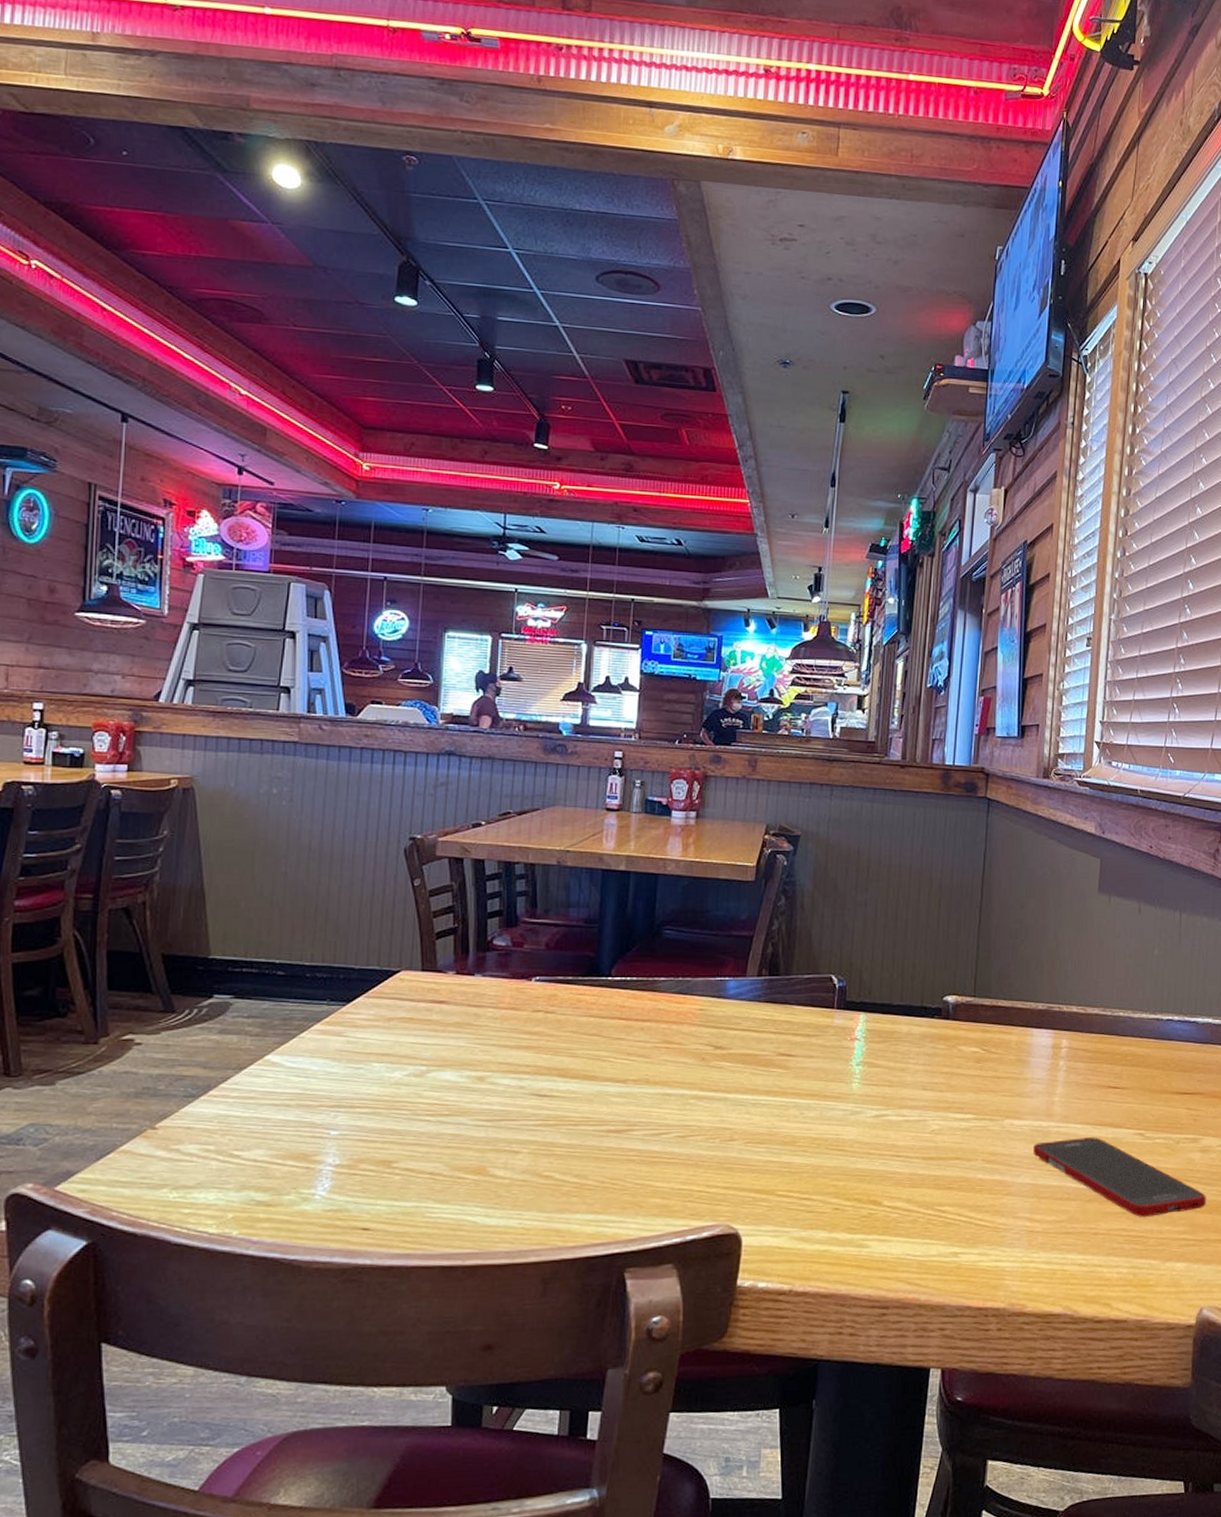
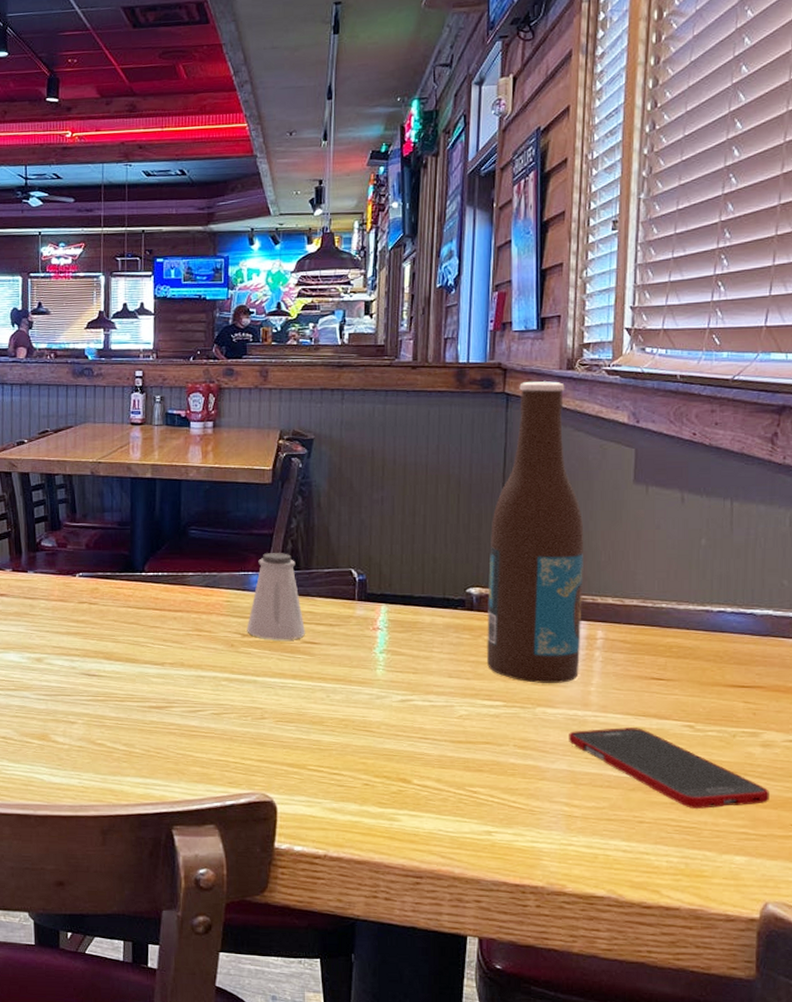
saltshaker: none [720,957,781,1053] -> present [247,553,305,640]
beer bottle: none [960,787,1053,1094] -> present [487,381,583,683]

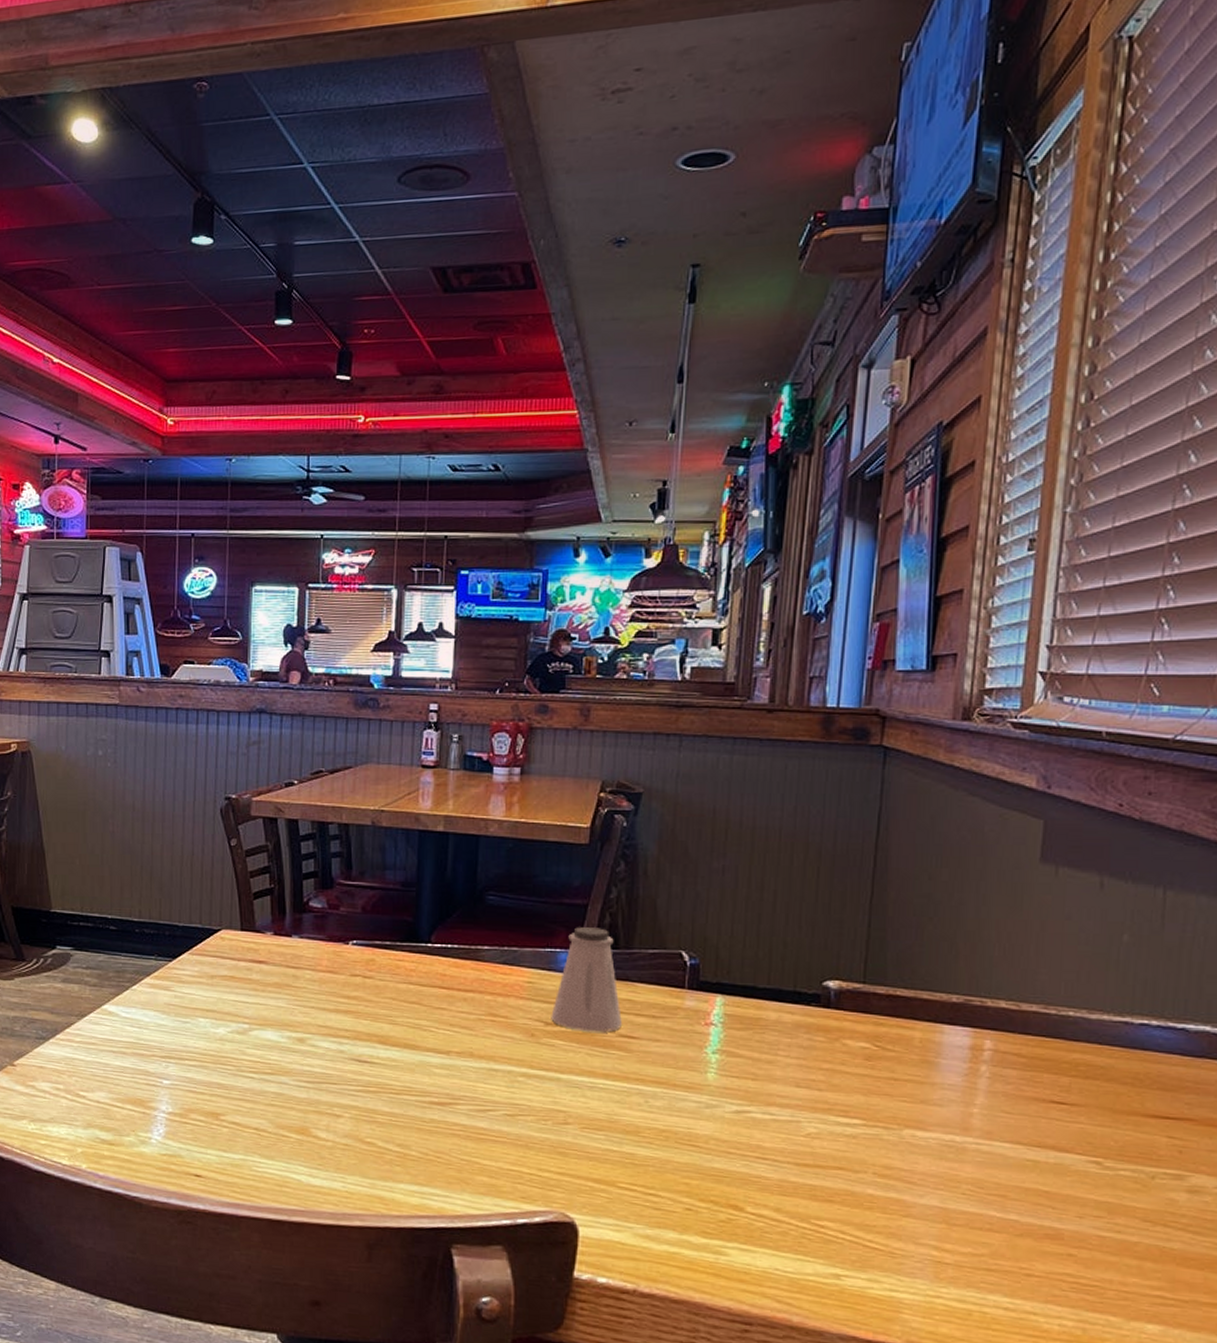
beer bottle: present [487,381,583,683] -> none [845,732,973,1101]
cell phone: present [569,728,769,809] -> none [942,1159,1195,1264]

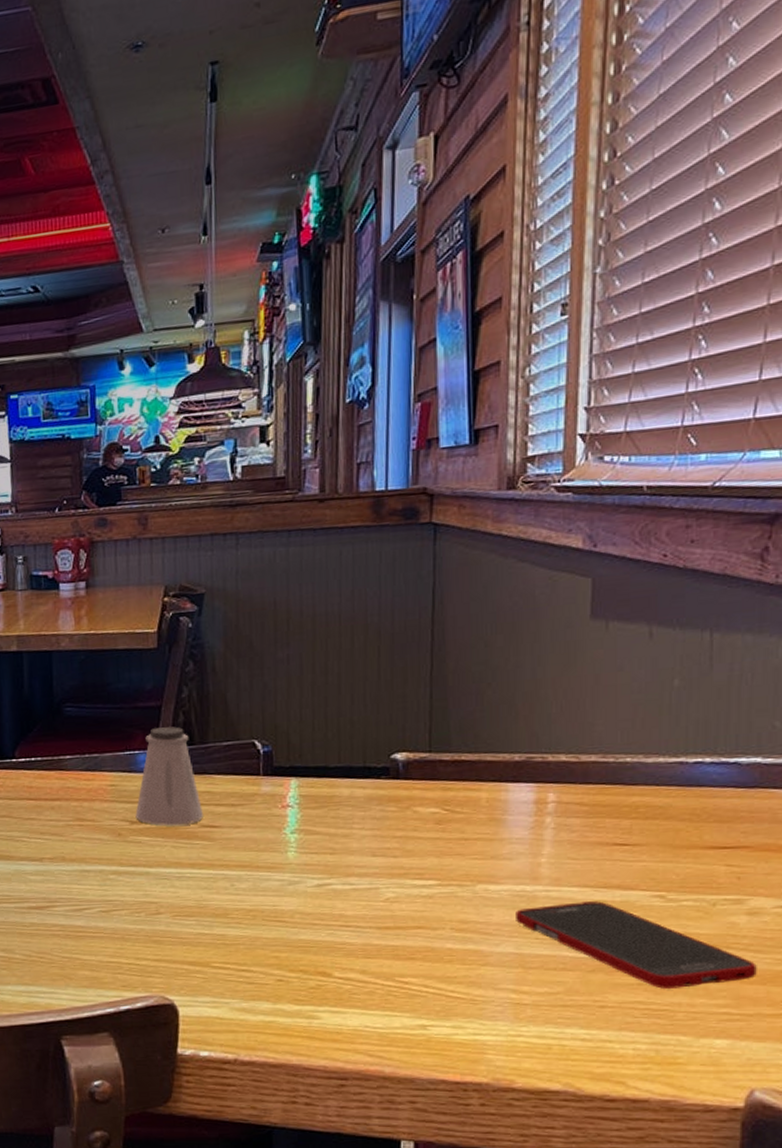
cell phone: none [942,1159,1195,1264] -> present [516,901,757,989]

